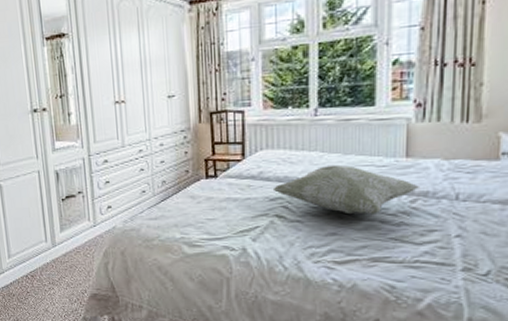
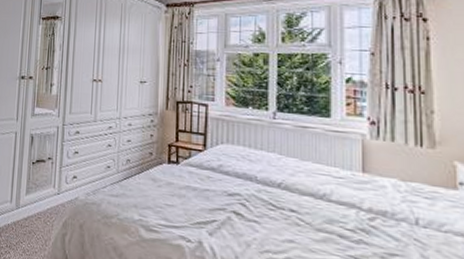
decorative pillow: present [272,165,419,214] -> none [231,168,377,227]

